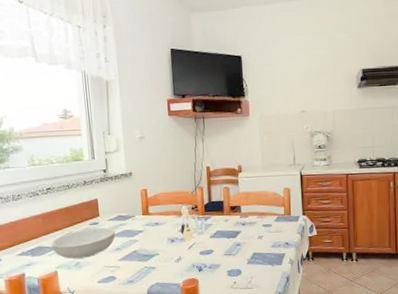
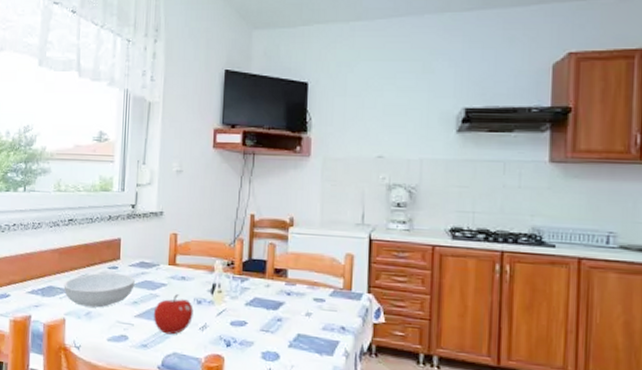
fruit: none [134,237,169,270] -> present [153,294,194,335]

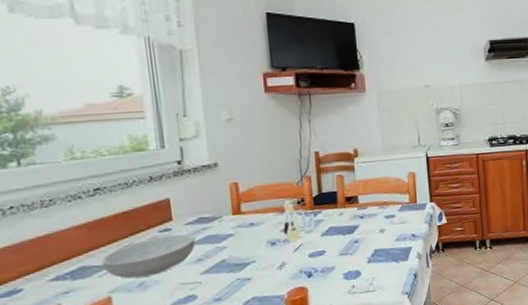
fruit: present [153,294,194,335] -> none [222,241,269,283]

